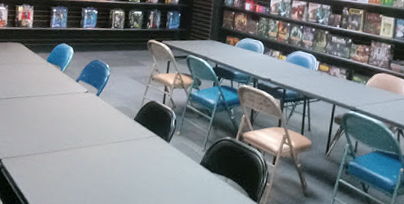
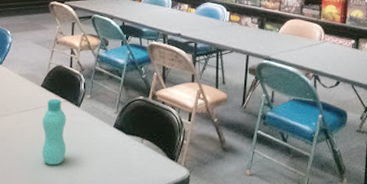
bottle: none [130,132,156,197] -> present [42,98,67,166]

